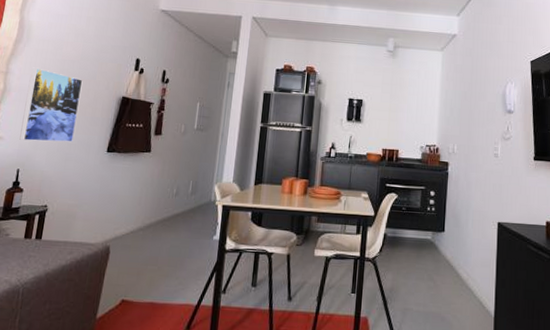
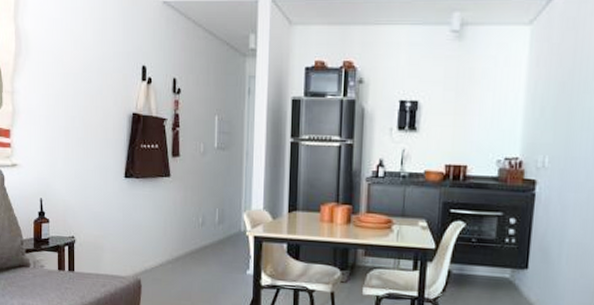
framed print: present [19,67,83,142] -> none [36,84,90,168]

